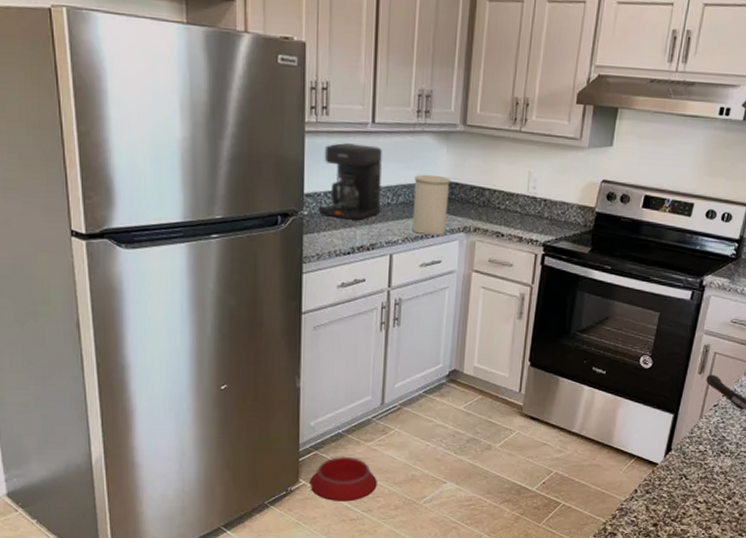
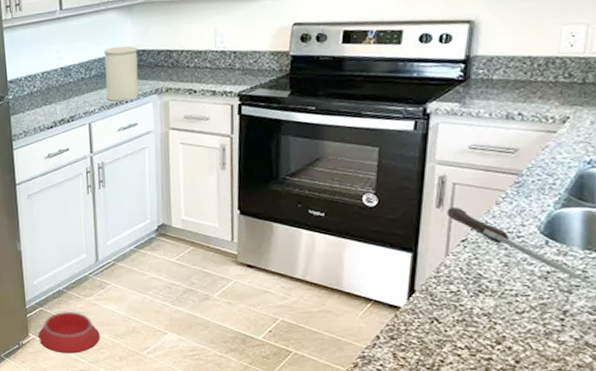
coffee maker: present [320,143,382,220] -> none [22,30,77,98]

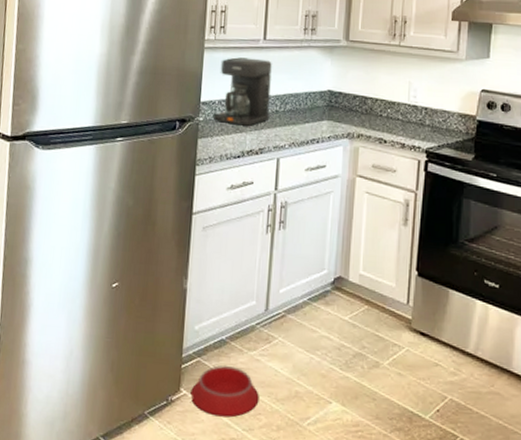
coffee maker: none [22,30,77,98] -> present [214,57,272,126]
canister: present [104,45,139,102] -> none [298,84,335,142]

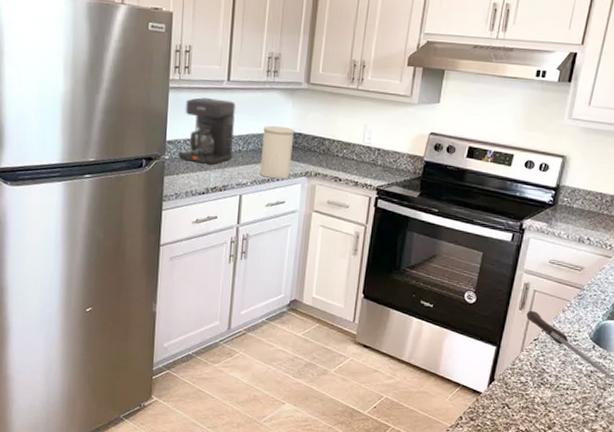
pet bowl: present [190,365,259,418] -> none [161,376,222,418]
canister: none [298,84,335,142] -> present [260,125,295,180]

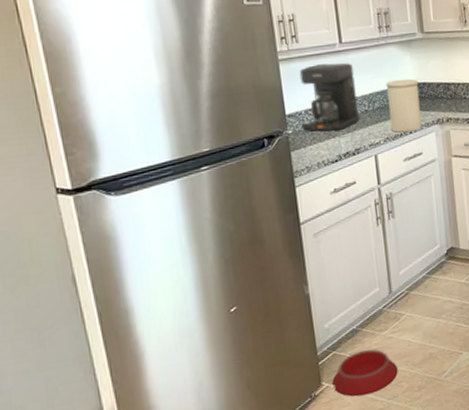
pet bowl: none [161,376,222,418] -> present [332,349,398,397]

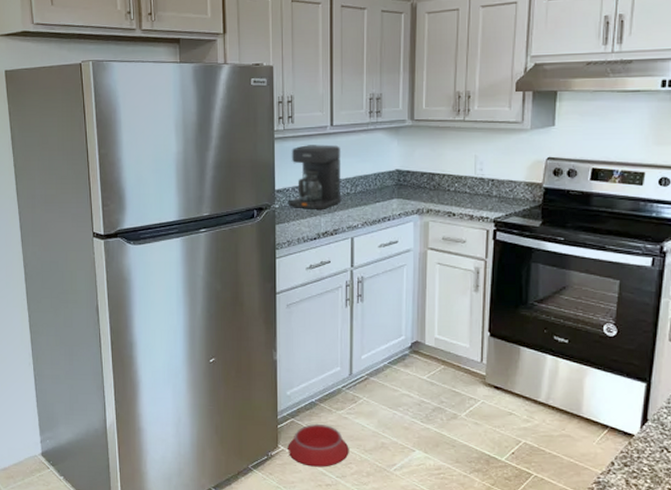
canister: present [386,78,422,133] -> none [370,165,403,219]

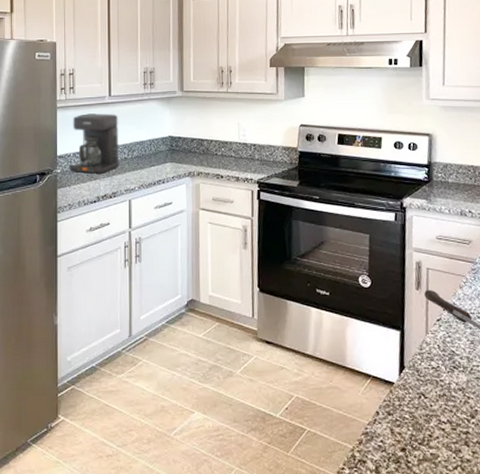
pet bowl: present [288,424,349,467] -> none [68,390,130,437]

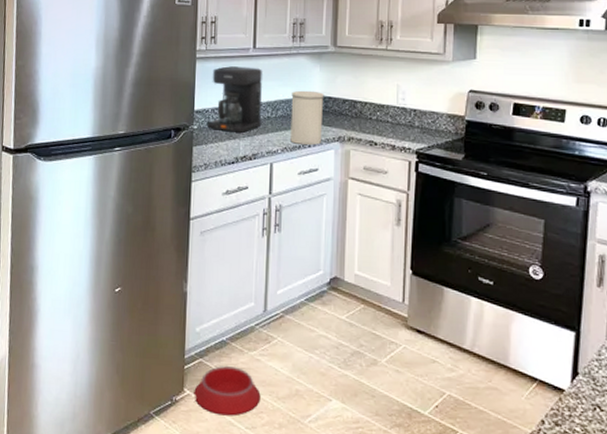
pet bowl: none [68,390,130,437] -> present [194,366,261,416]
canister: none [145,132,175,182] -> present [290,90,324,146]

